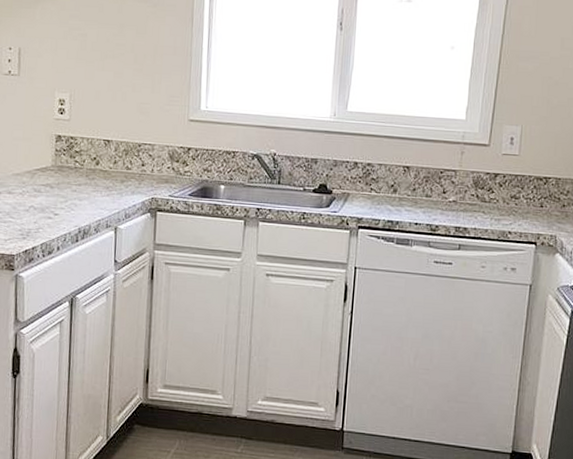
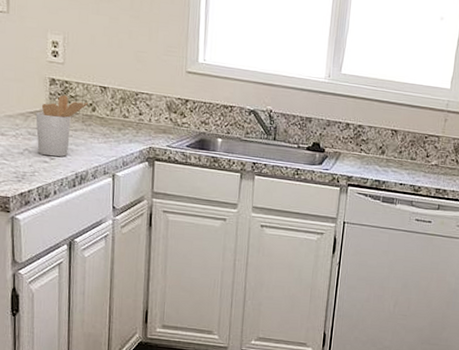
utensil holder: none [41,151,92,213] -> present [35,95,88,157]

